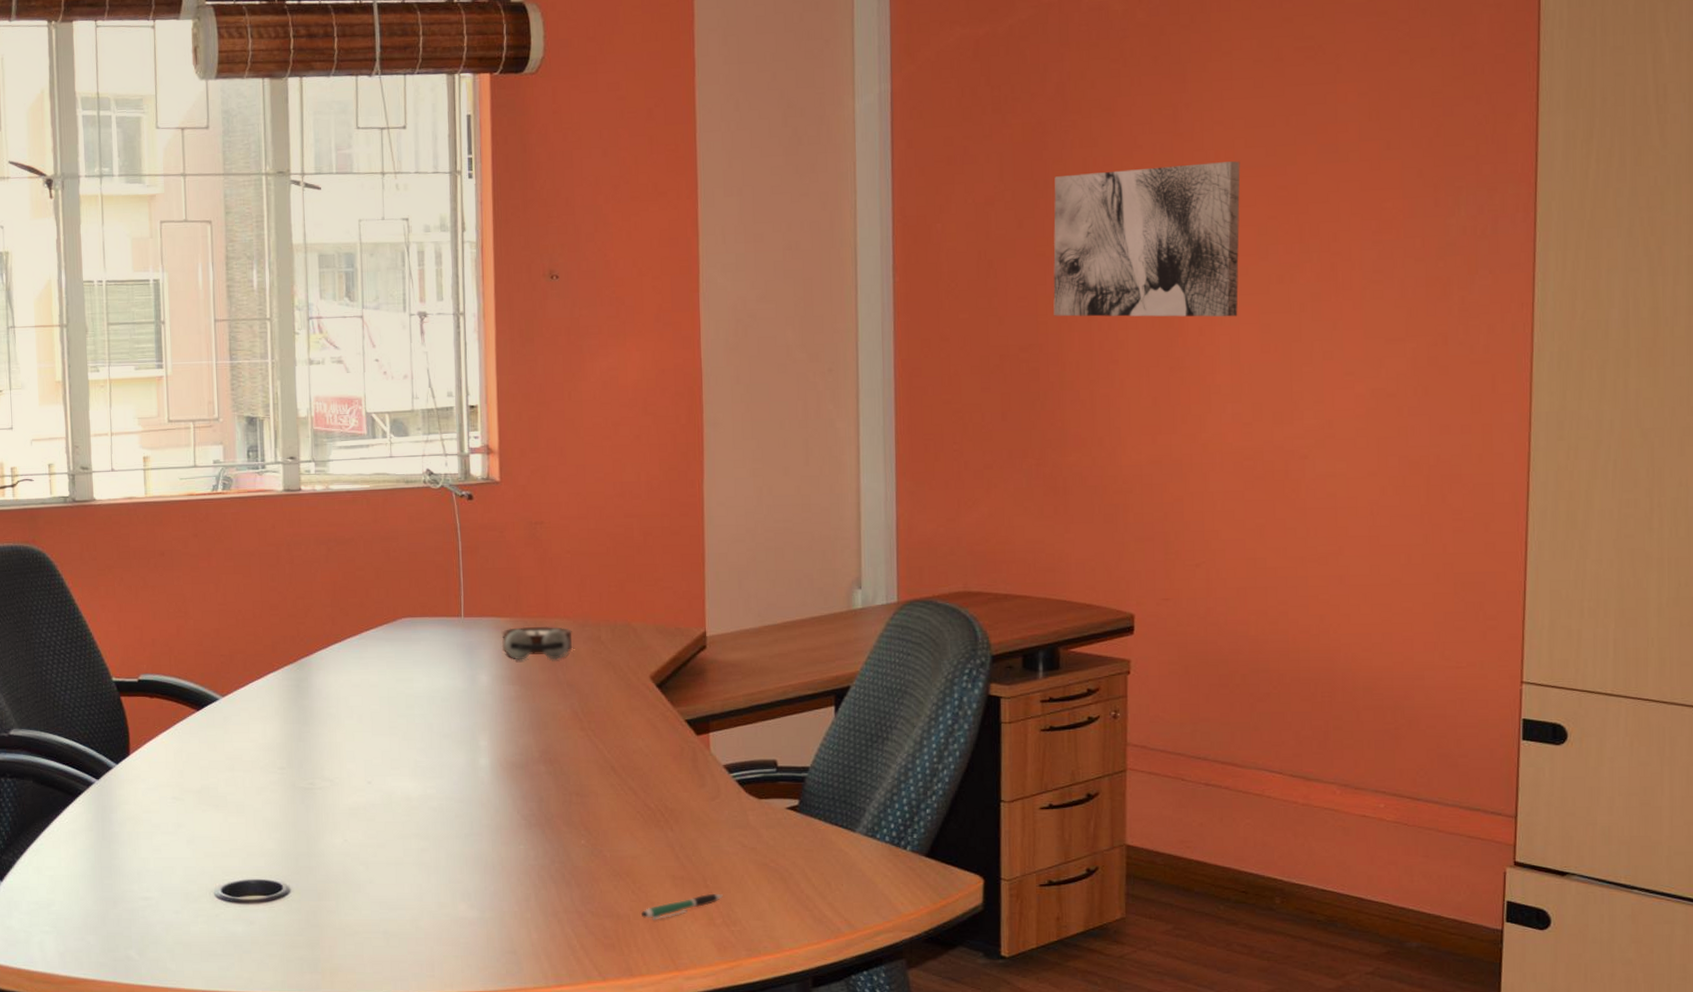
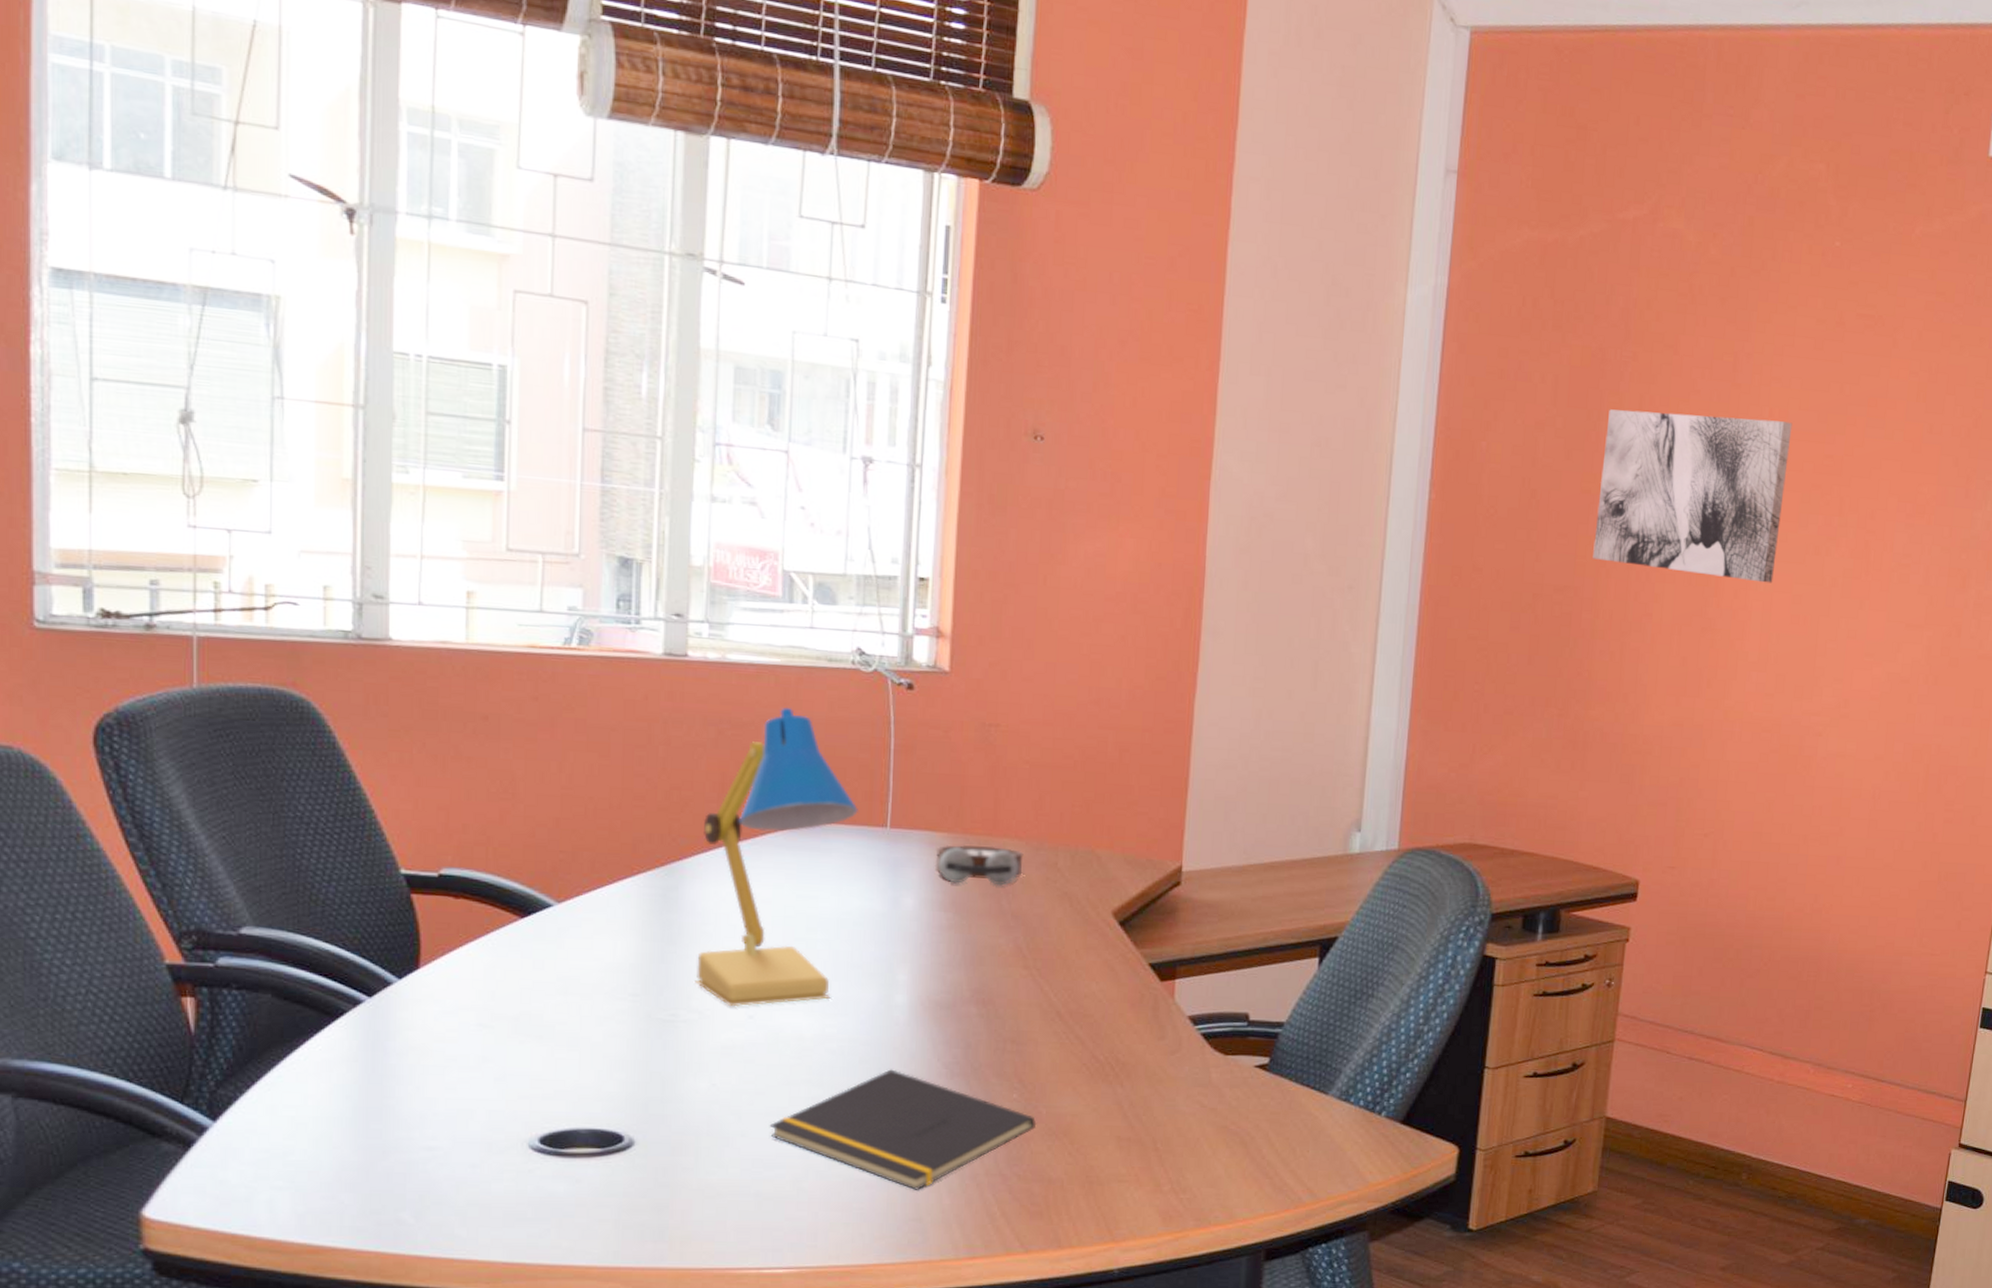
desk lamp: none [323,524,438,775] -> present [695,708,858,1007]
notepad: none [391,822,603,926] -> present [770,1069,1037,1190]
pen: present [642,893,723,920] -> none [1077,1157,1174,1186]

